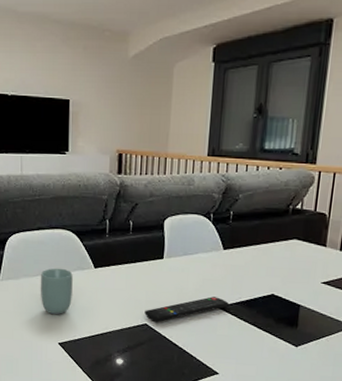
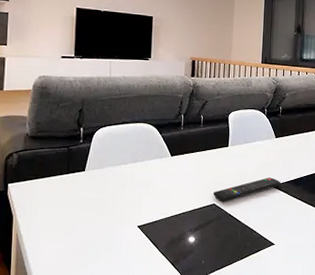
cup: present [40,268,73,314] -> none [122,157,152,199]

